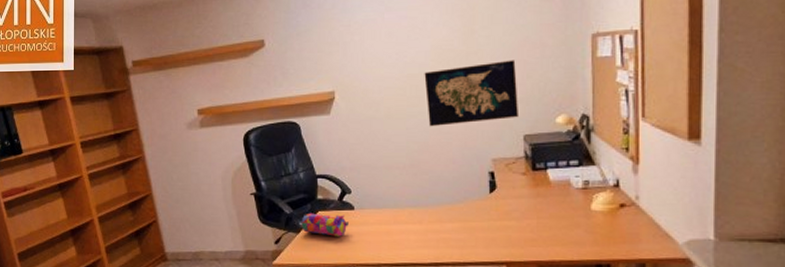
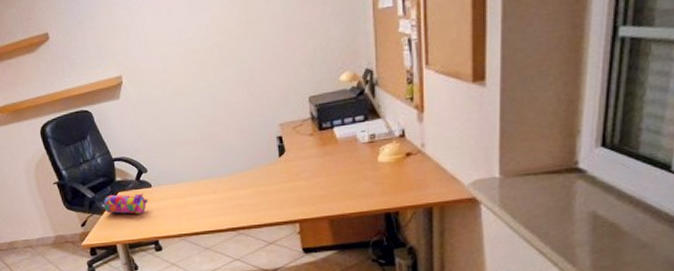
map: present [424,60,520,127] -> none [207,22,304,100]

